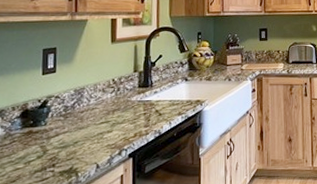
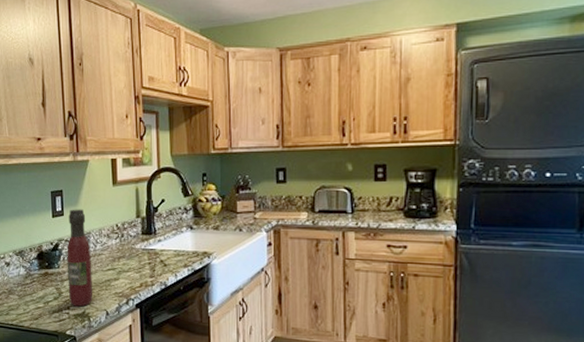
wine bottle: none [55,66,84,163] -> present [67,209,93,307]

